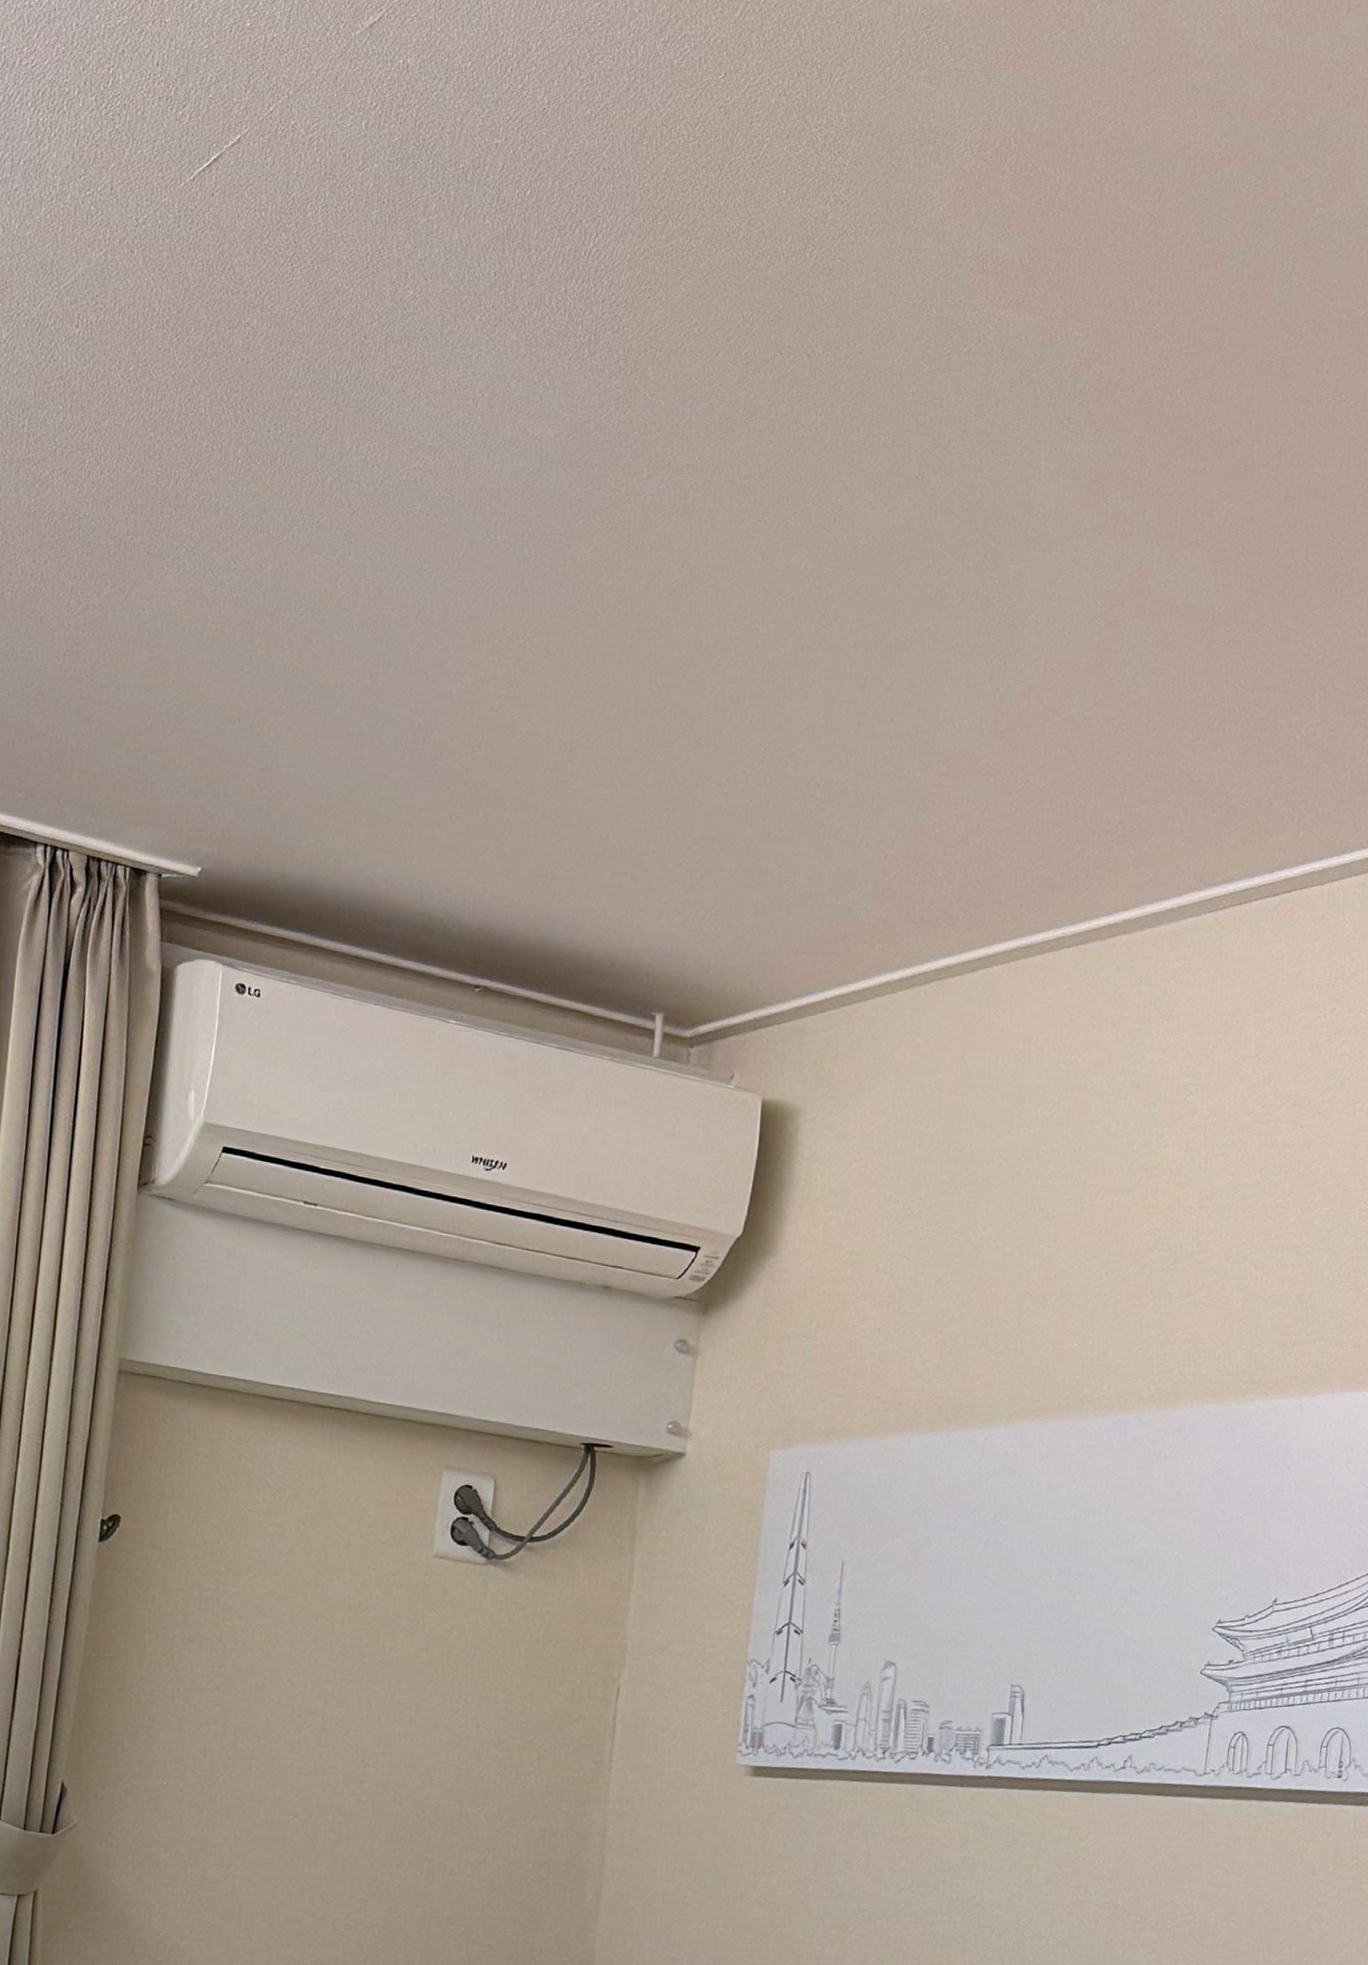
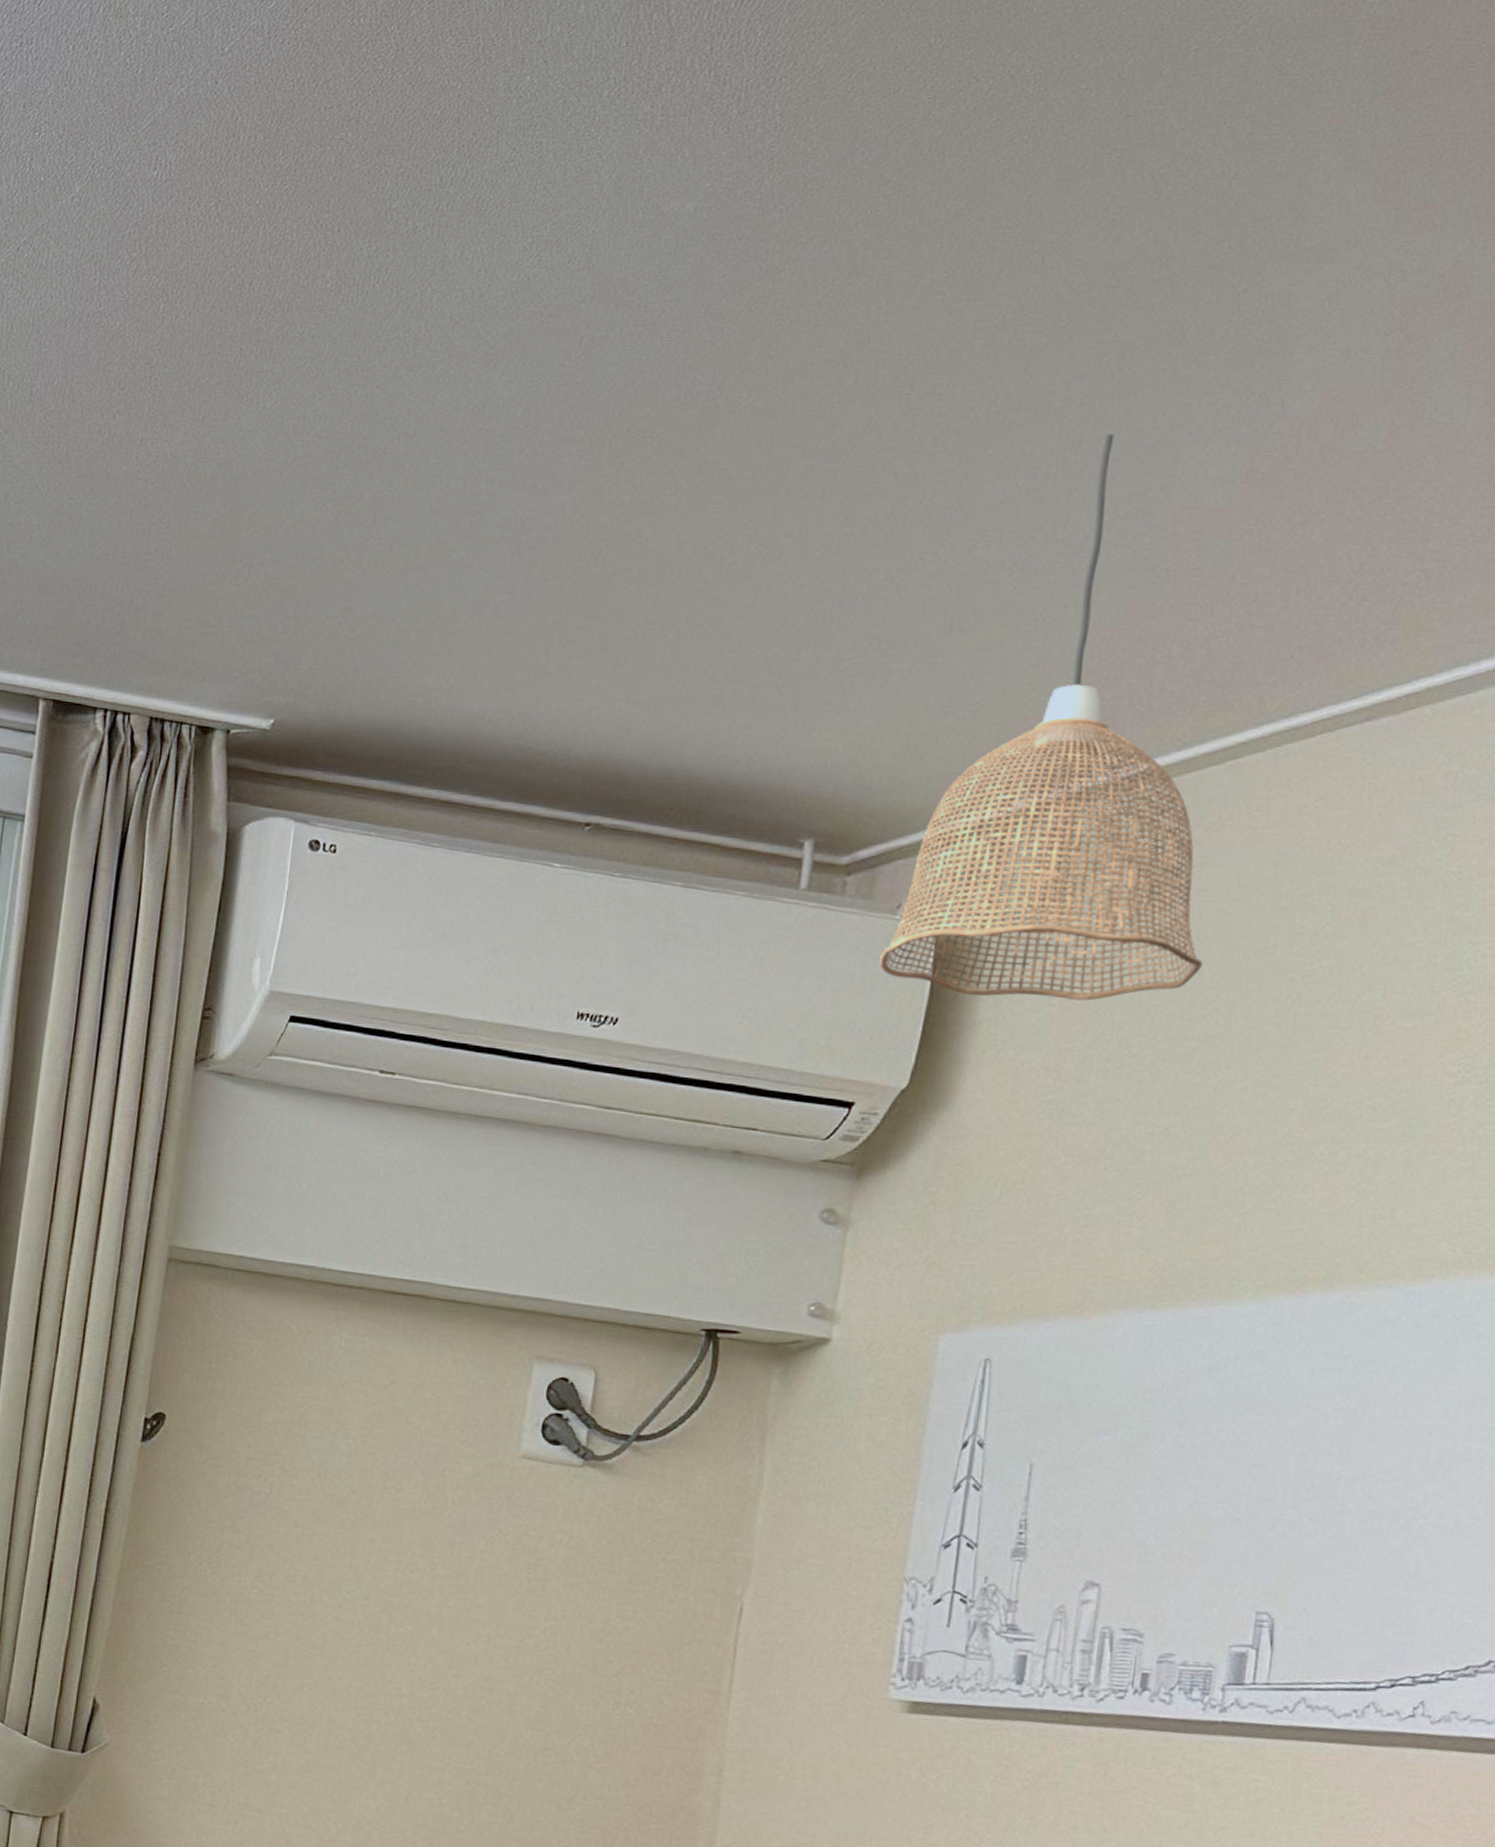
pendant lamp: none [718,678,965,1168] -> present [879,433,1203,1001]

